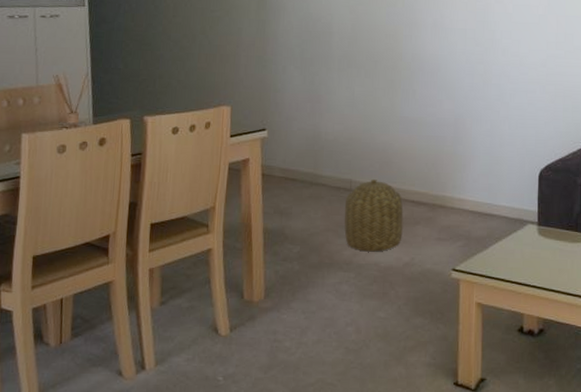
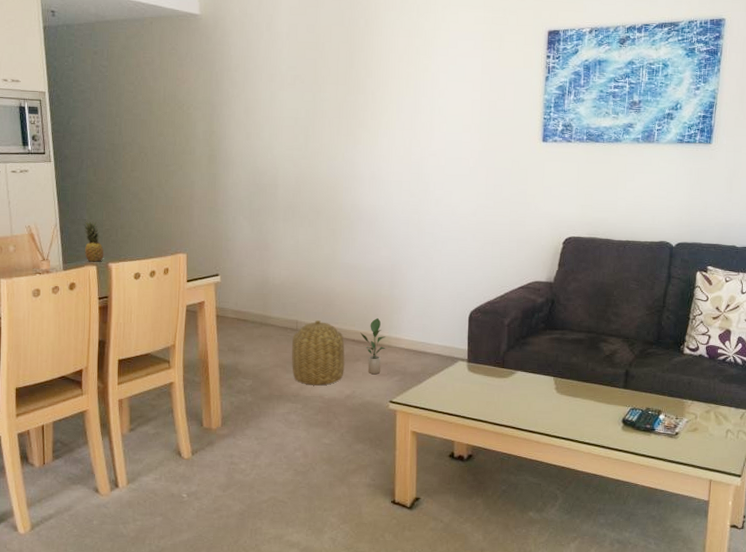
fruit: none [118,70,140,115] -> present [84,220,104,262]
potted plant: none [420,177,449,240] -> present [360,318,386,375]

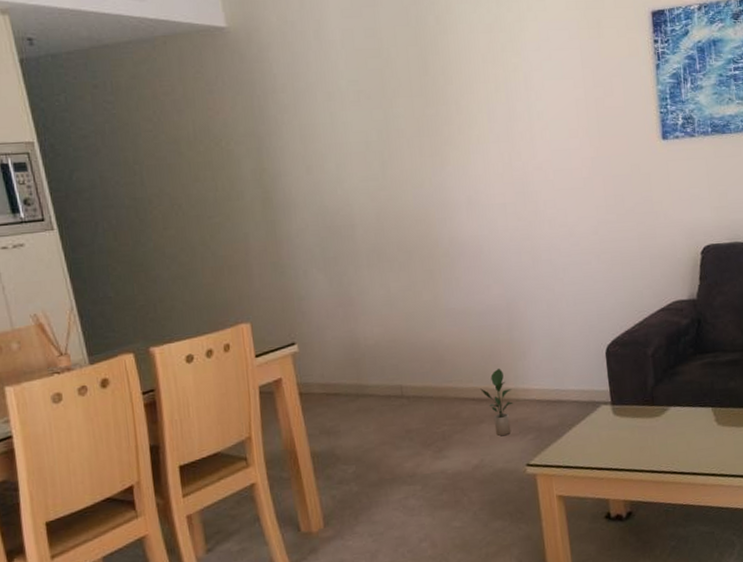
fruit: present [84,220,104,262] -> none [109,297,143,349]
basket: present [291,320,345,386] -> none [398,381,468,461]

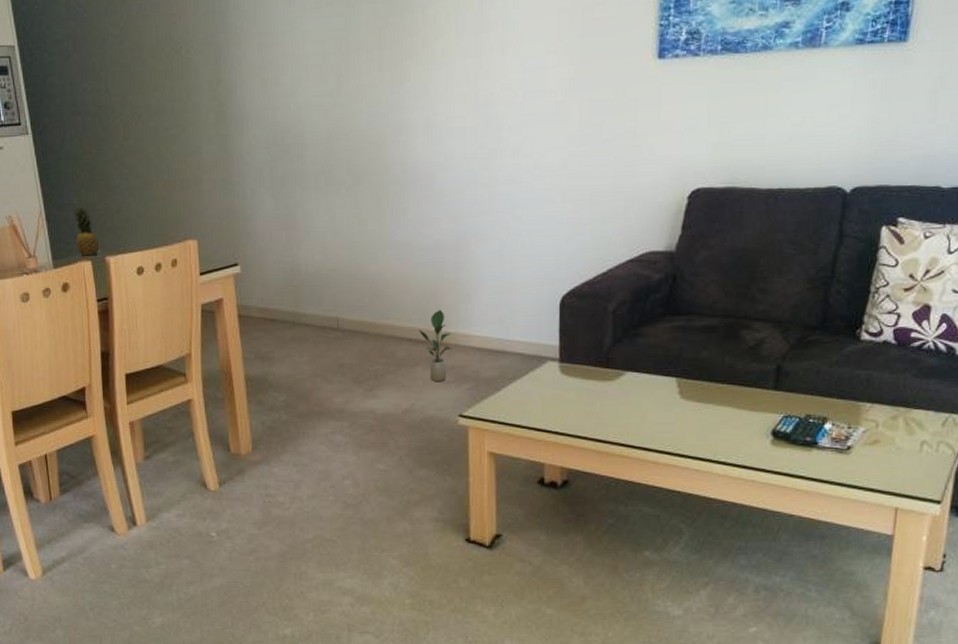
fruit: none [109,297,143,349] -> present [73,204,100,256]

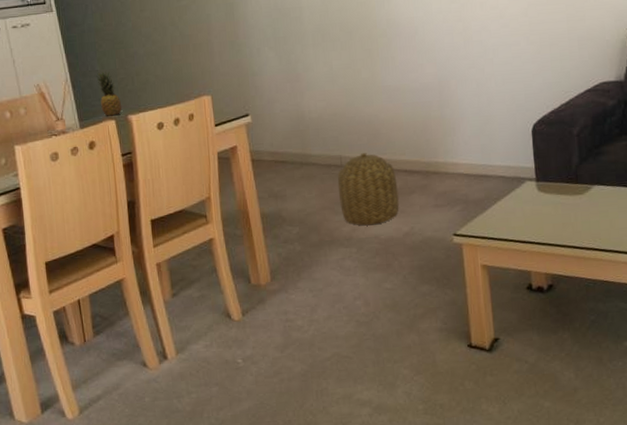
basket: none [332,316,400,398] -> present [337,153,399,226]
potted plant: present [418,310,452,382] -> none [412,143,443,207]

